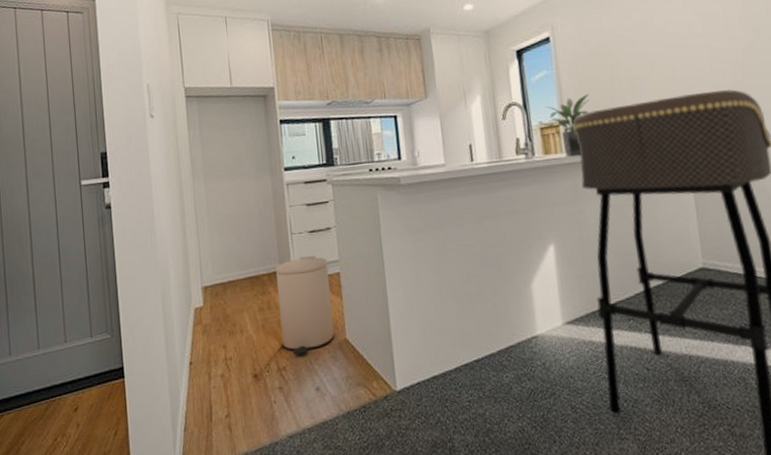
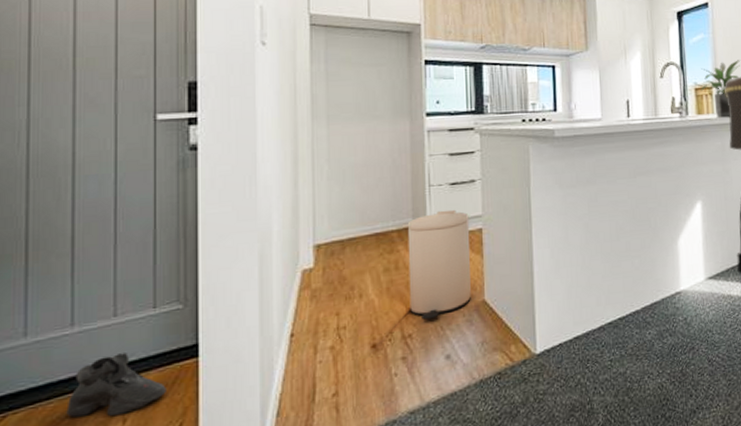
shoe: none [40,372,104,421] -> present [66,353,166,418]

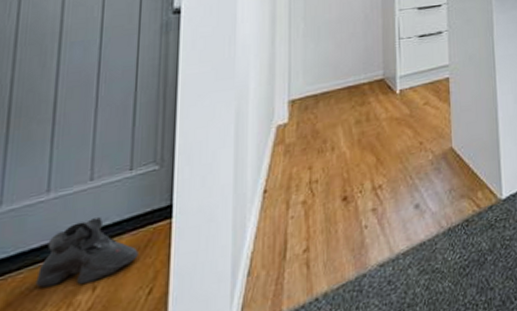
pedal bin: present [407,209,472,320] -> none [378,60,439,170]

